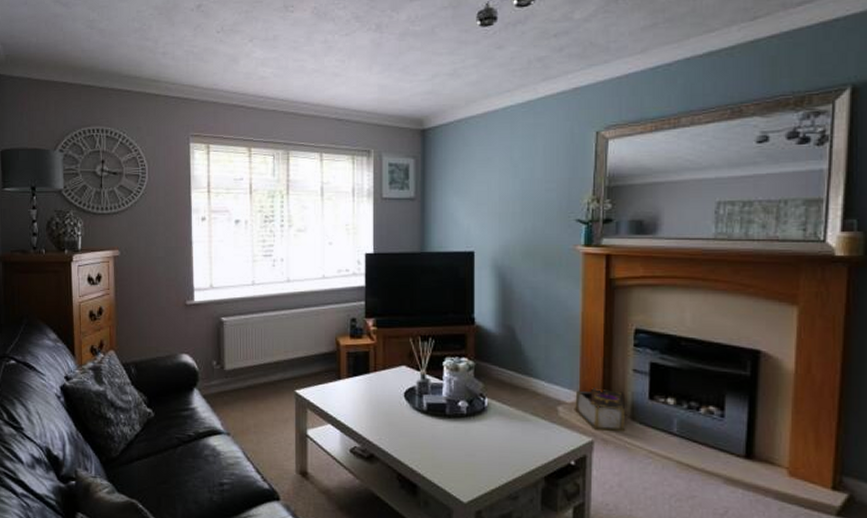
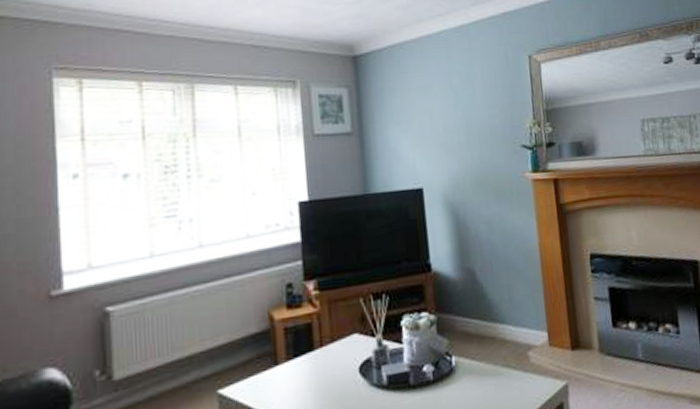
decorative box: present [574,388,626,431] -> none [543,323,597,371]

